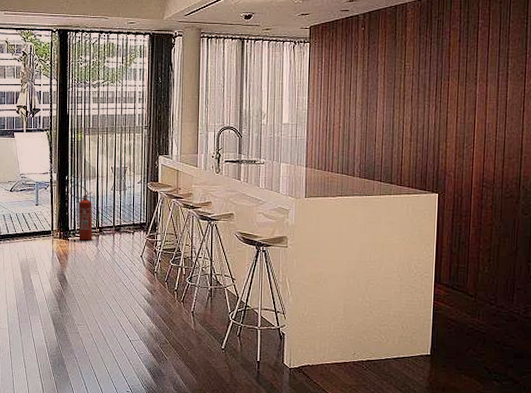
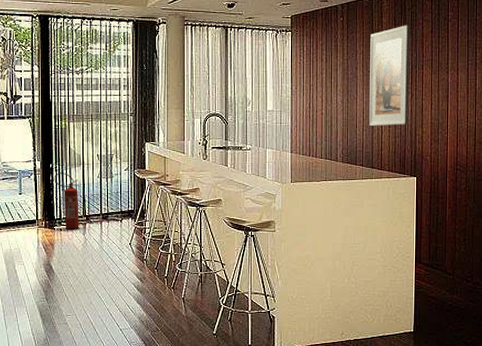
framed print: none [389,34,436,141] -> present [369,25,410,127]

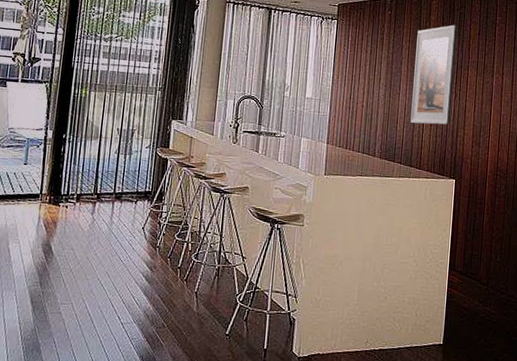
fire extinguisher: present [54,173,80,229] -> none [65,144,95,208]

